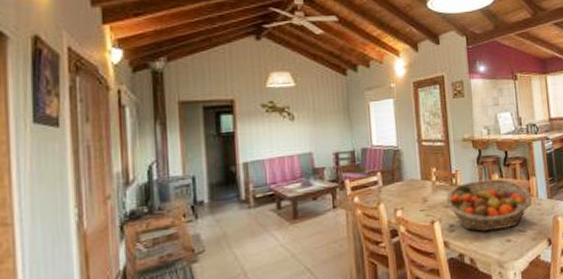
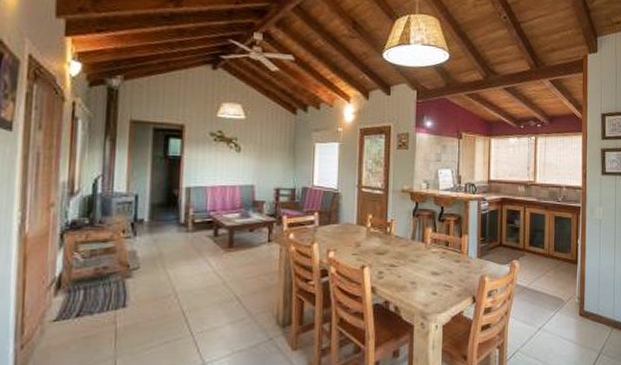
fruit basket: present [446,178,532,232] -> none [378,232,461,282]

